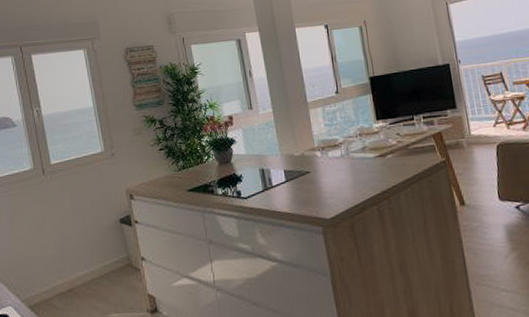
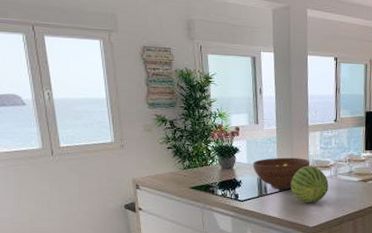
fruit bowl: none [252,139,316,180] -> present [253,157,310,190]
fruit: none [297,147,342,191] -> present [291,166,329,203]

